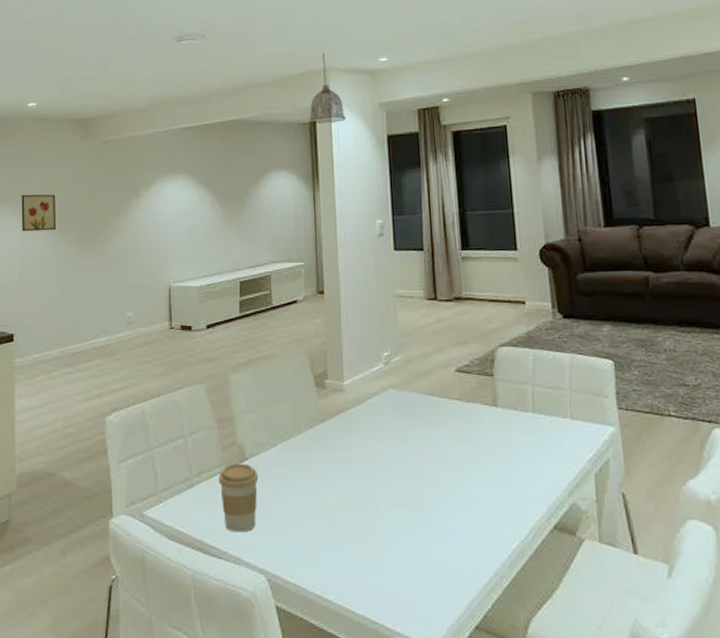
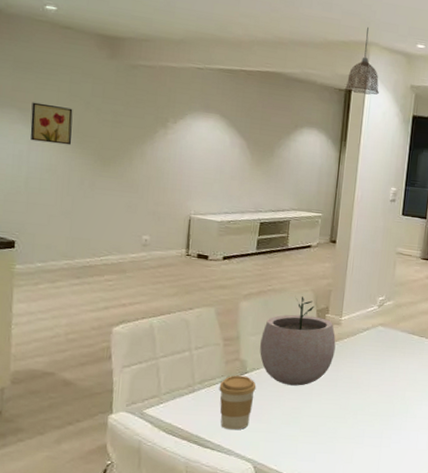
plant pot: none [257,361,342,472] -> present [260,296,336,386]

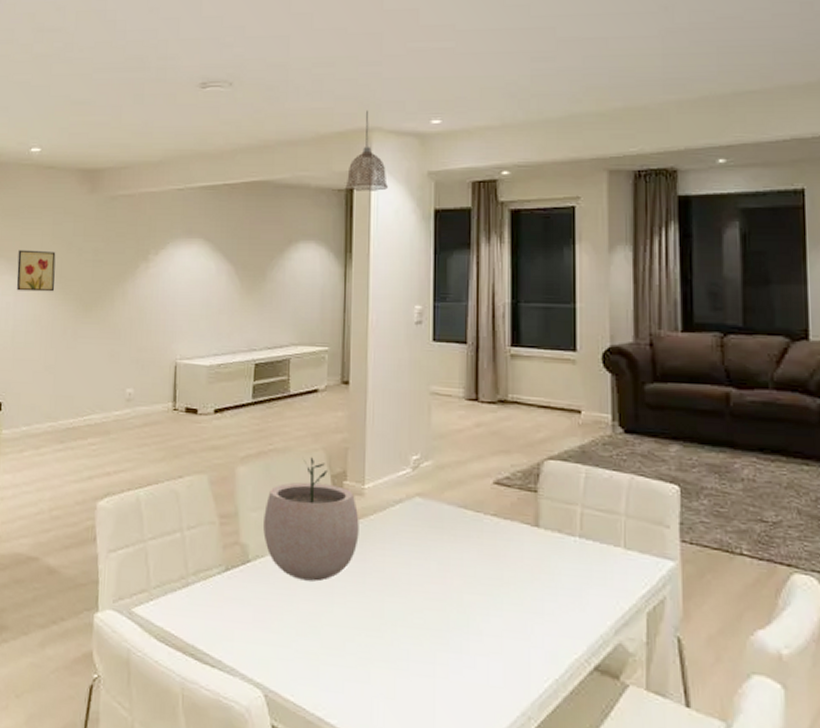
coffee cup: present [219,375,257,430] -> none [217,564,262,641]

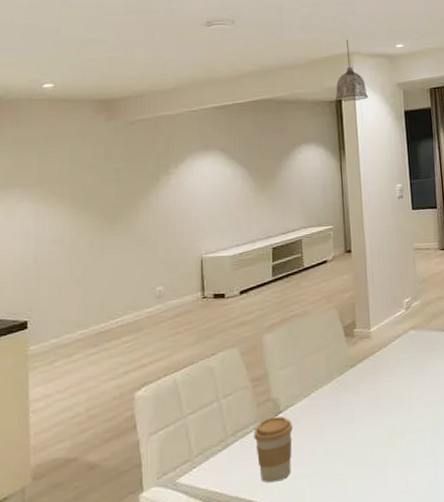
wall art: present [16,249,56,292] -> none [36,175,78,215]
coffee cup: none [217,564,262,641] -> present [253,416,293,483]
plant pot: present [263,457,359,582] -> none [290,315,370,417]

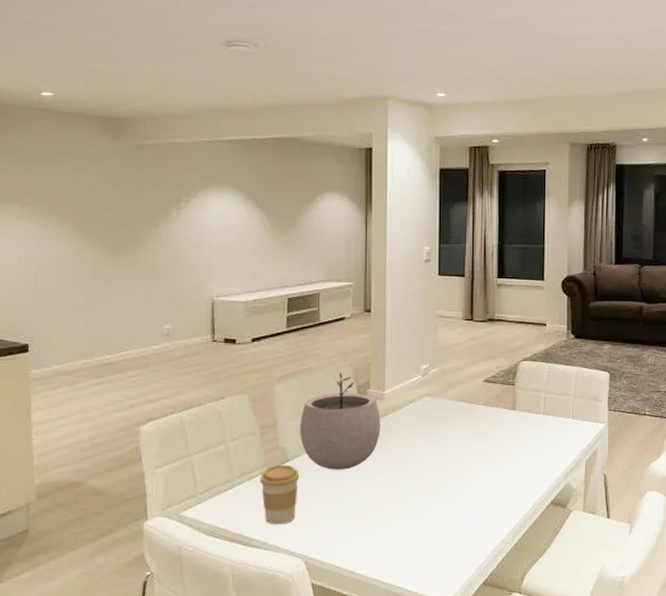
plant pot: none [290,315,370,417] -> present [300,373,381,470]
pendant lamp: present [335,39,368,102] -> none [365,80,401,151]

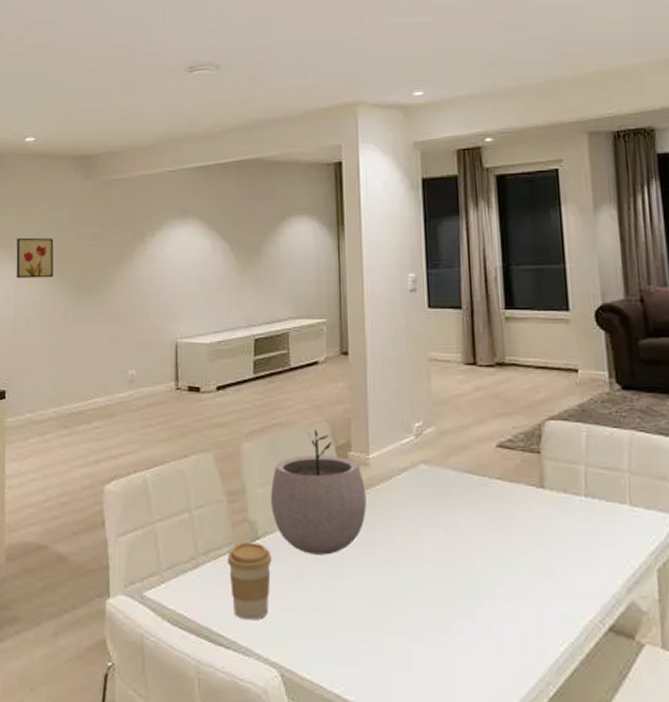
wall art: none [35,195,81,237] -> present [16,237,54,279]

